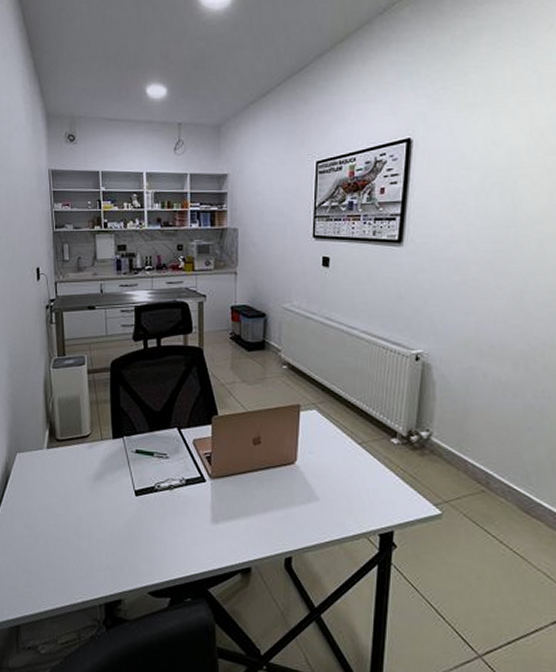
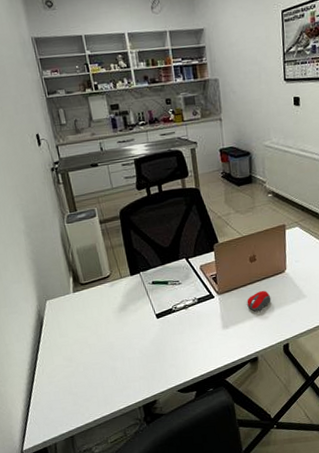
computer mouse: none [244,483,275,508] -> present [247,291,271,311]

